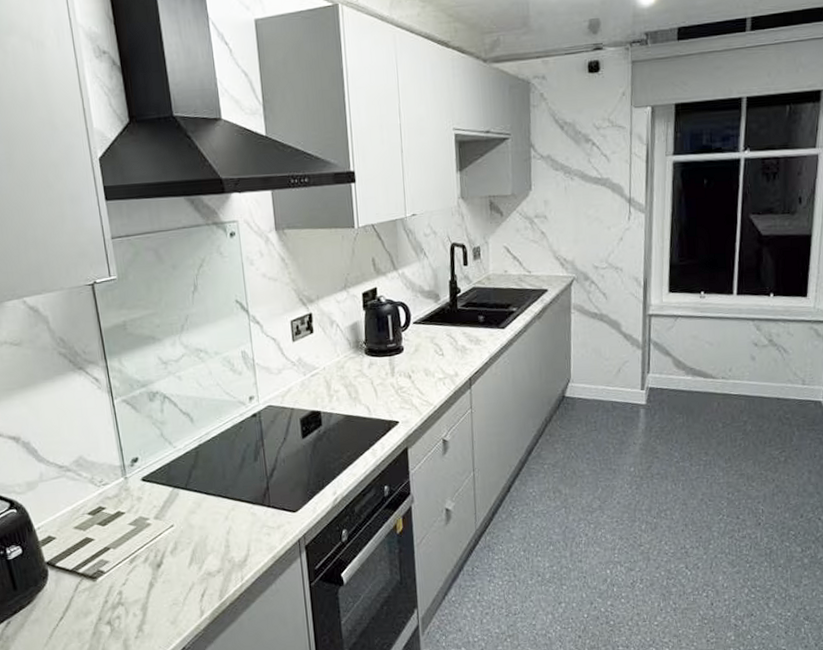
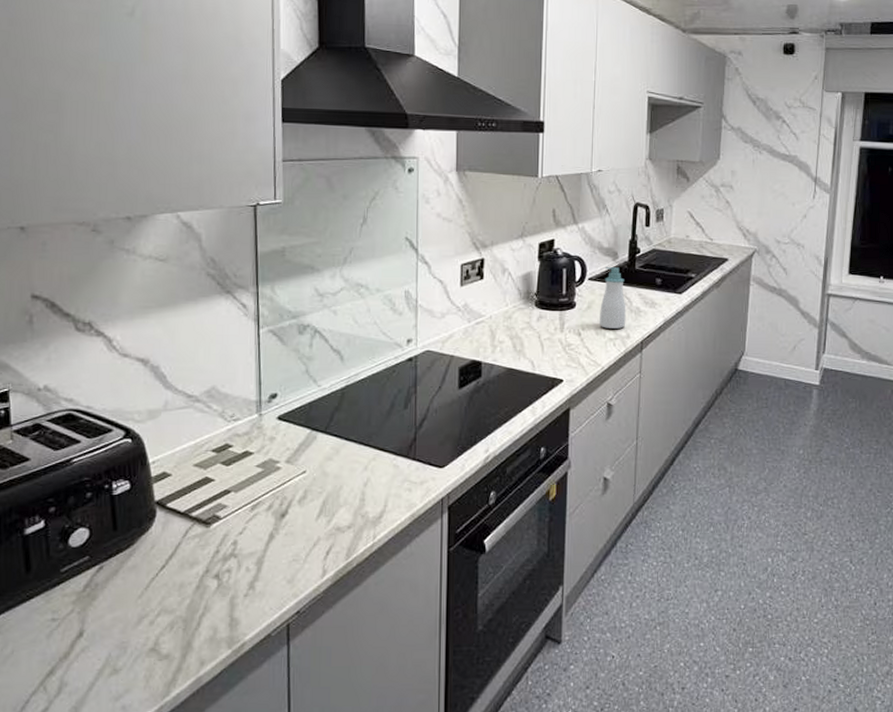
soap bottle: none [427,309,453,369] -> present [600,267,626,329]

